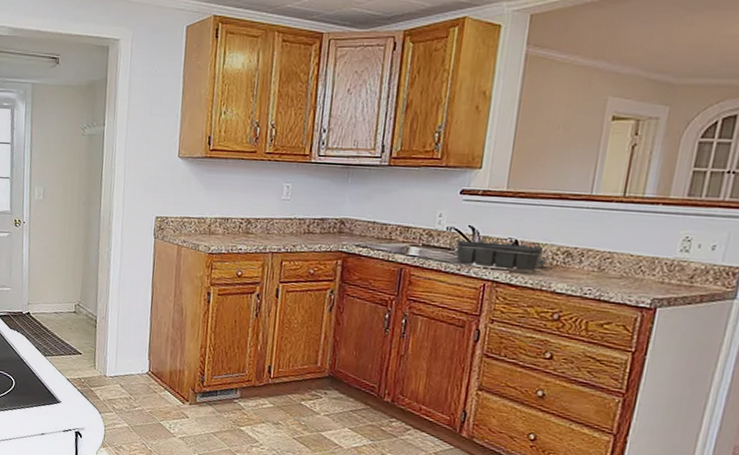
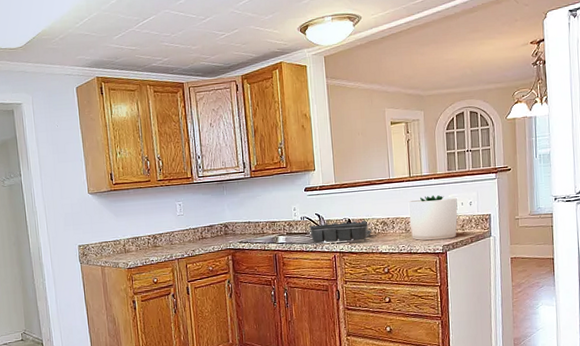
planter: none [606,226,693,292] -> present [408,194,458,241]

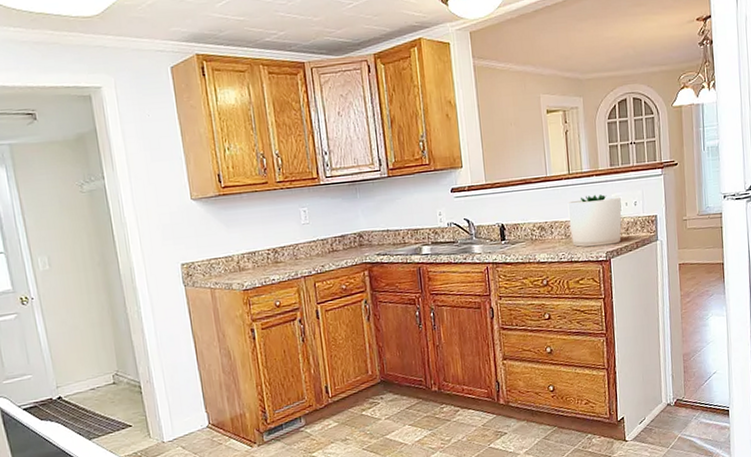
dish rack: present [309,220,372,243] -> none [457,225,529,254]

